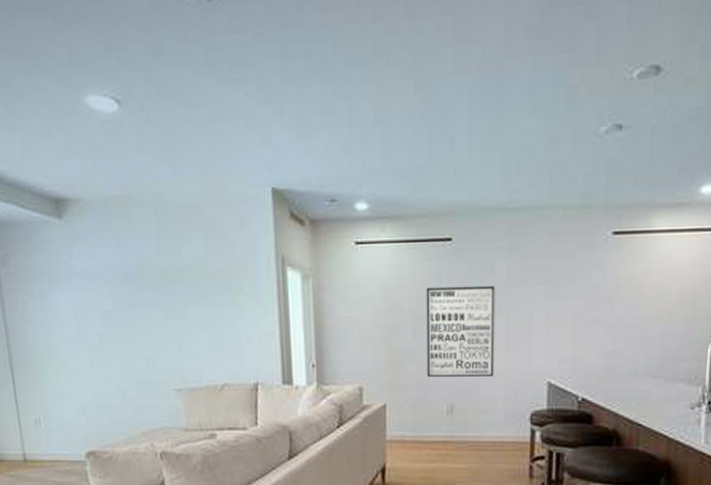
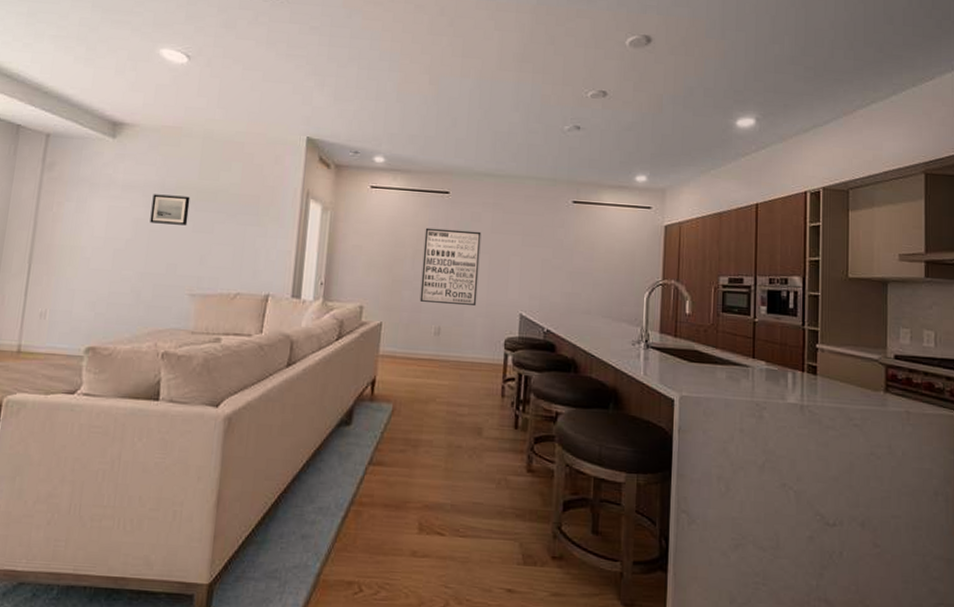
wall art: none [115,279,158,314] -> present [150,194,190,226]

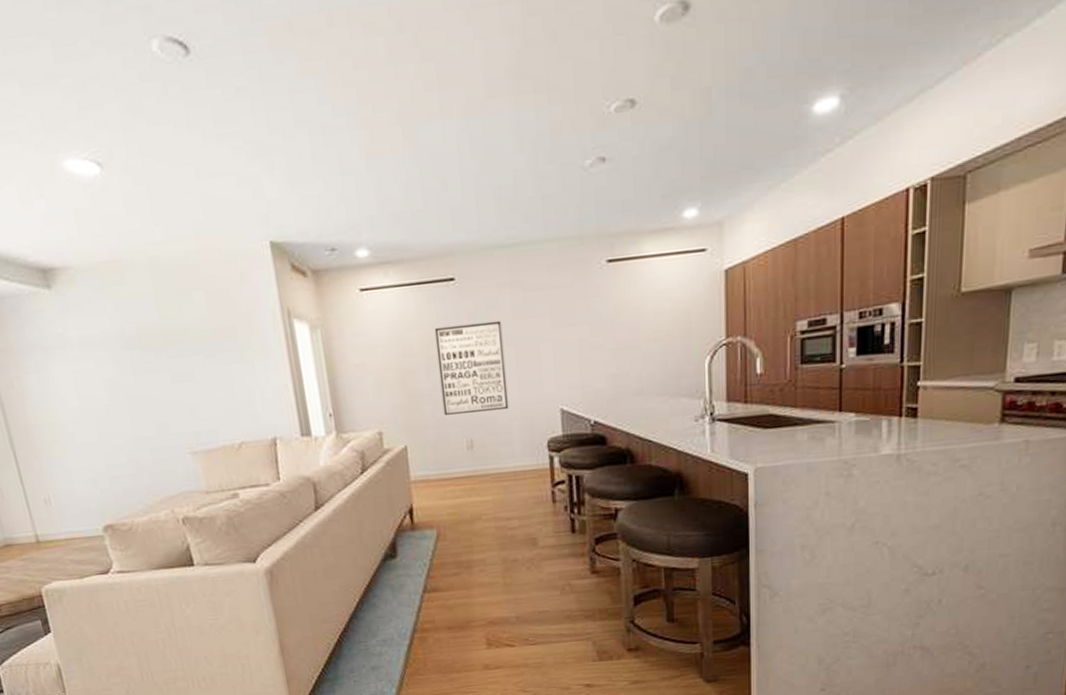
wall art: present [150,194,190,226] -> none [115,343,165,382]

